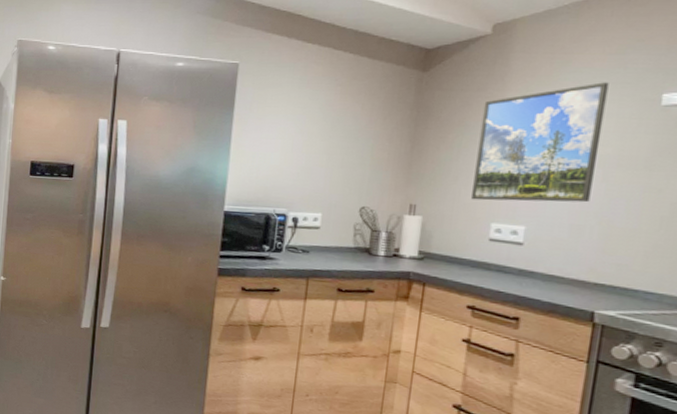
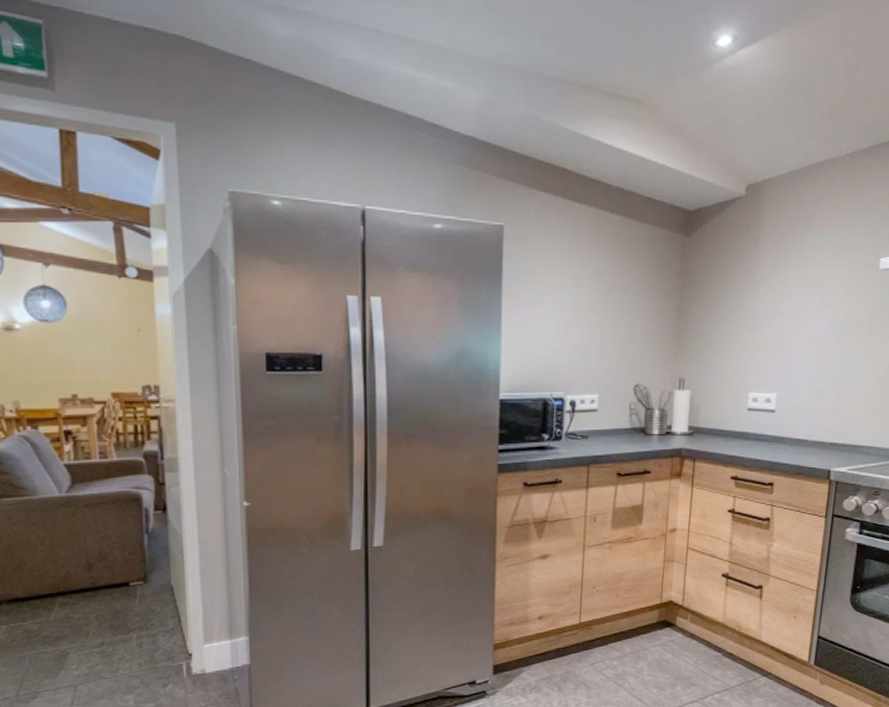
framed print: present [471,82,609,203] -> none [732,247,840,370]

